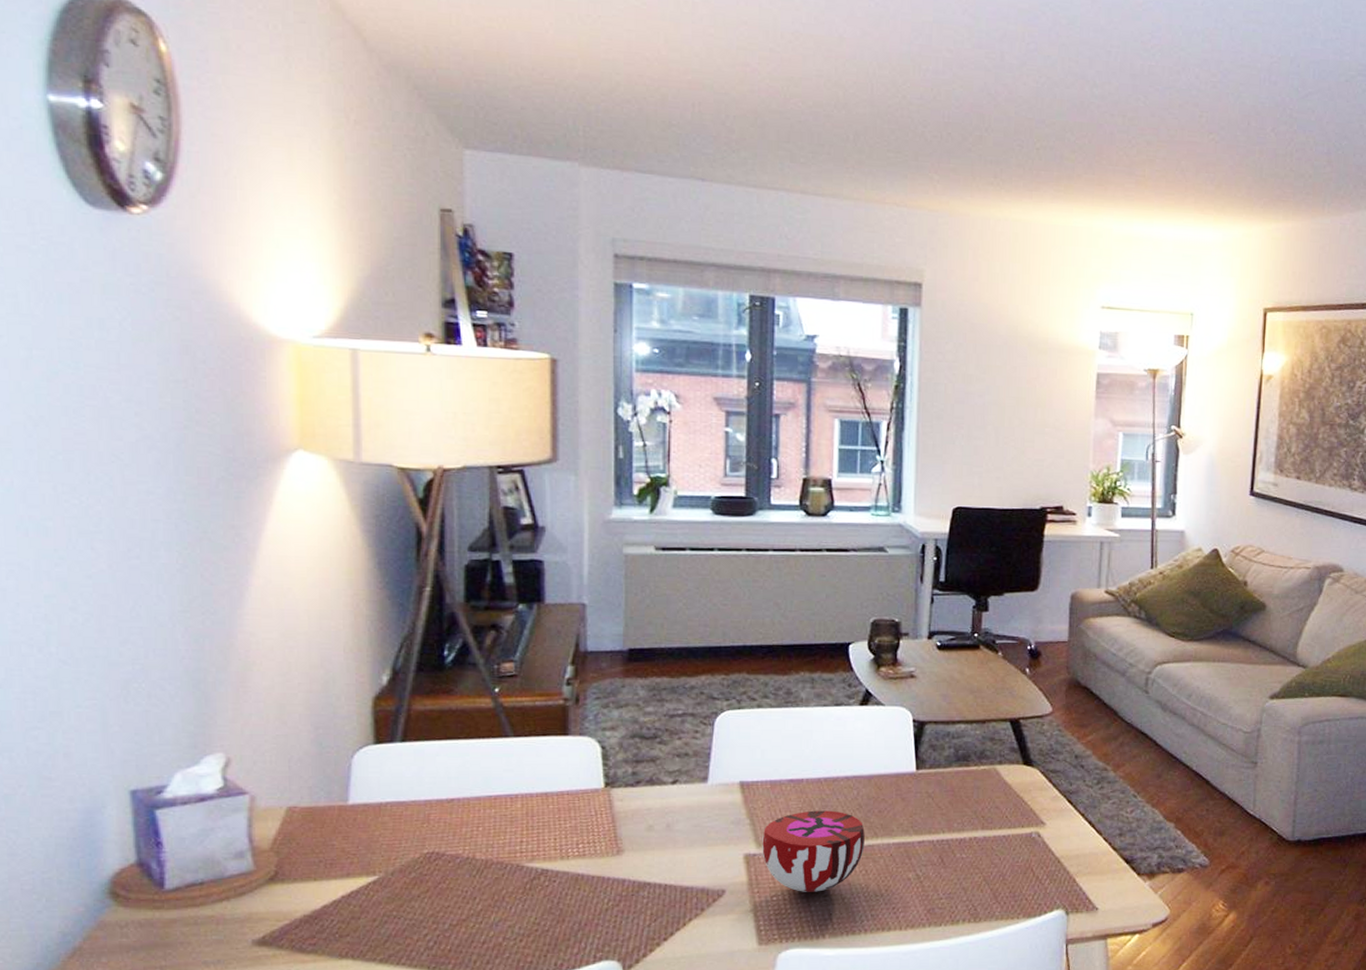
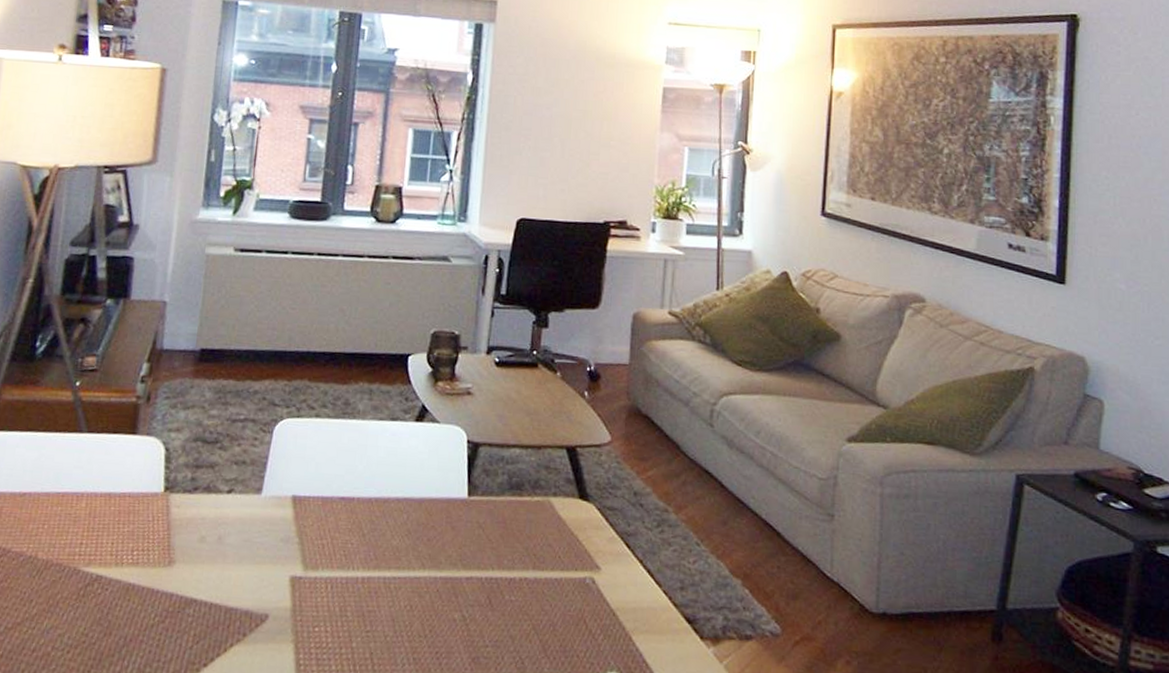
decorative bowl: present [762,810,866,892] -> none [308,533,413,626]

